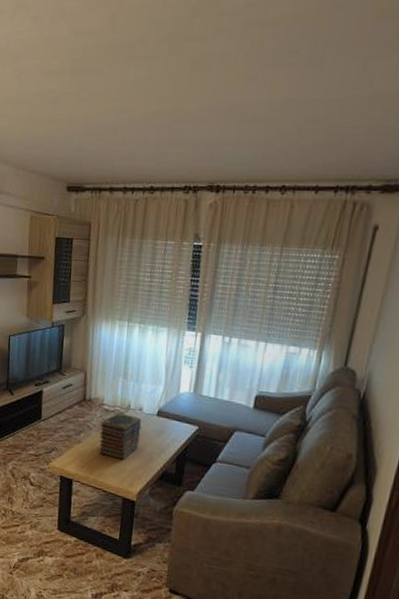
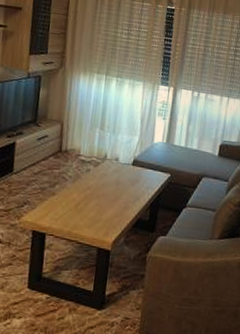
book stack: present [99,412,142,460] -> none [74,162,118,210]

